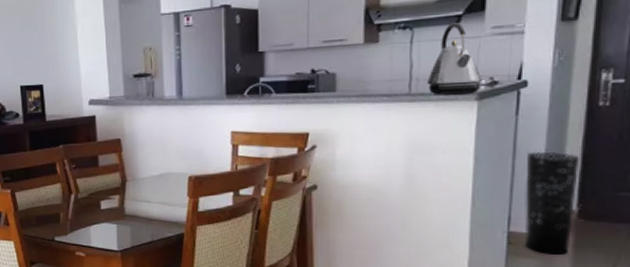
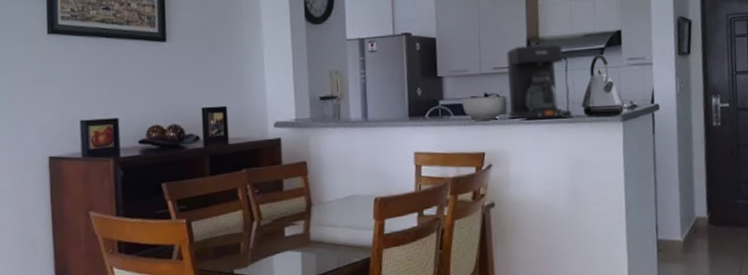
bowl: none [285,72,335,99] -> present [461,96,505,121]
coffee maker: none [338,12,415,99] -> present [506,44,572,121]
umbrella stand: present [524,152,580,255] -> none [665,166,706,259]

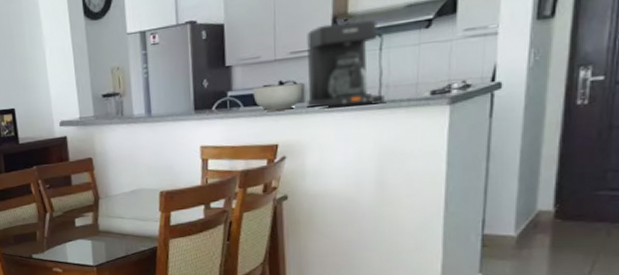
kettle: present [581,54,625,117] -> none [397,26,454,102]

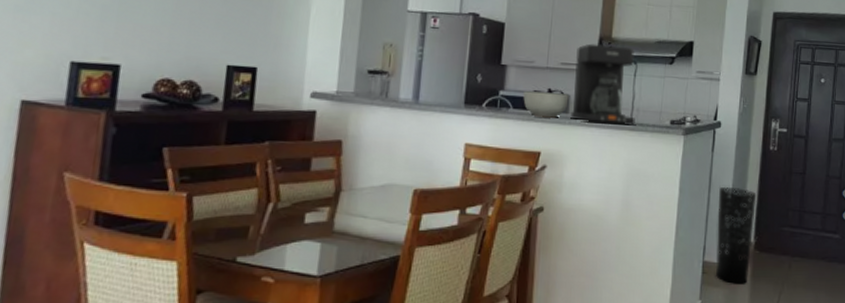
umbrella stand: none [499,153,557,256] -> present [715,187,757,284]

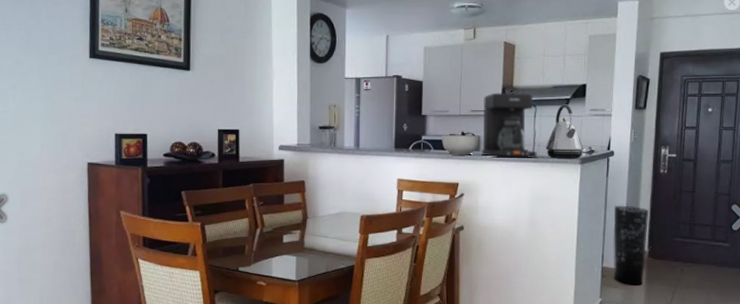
kettle: none [646,63,688,129] -> present [546,104,584,159]

